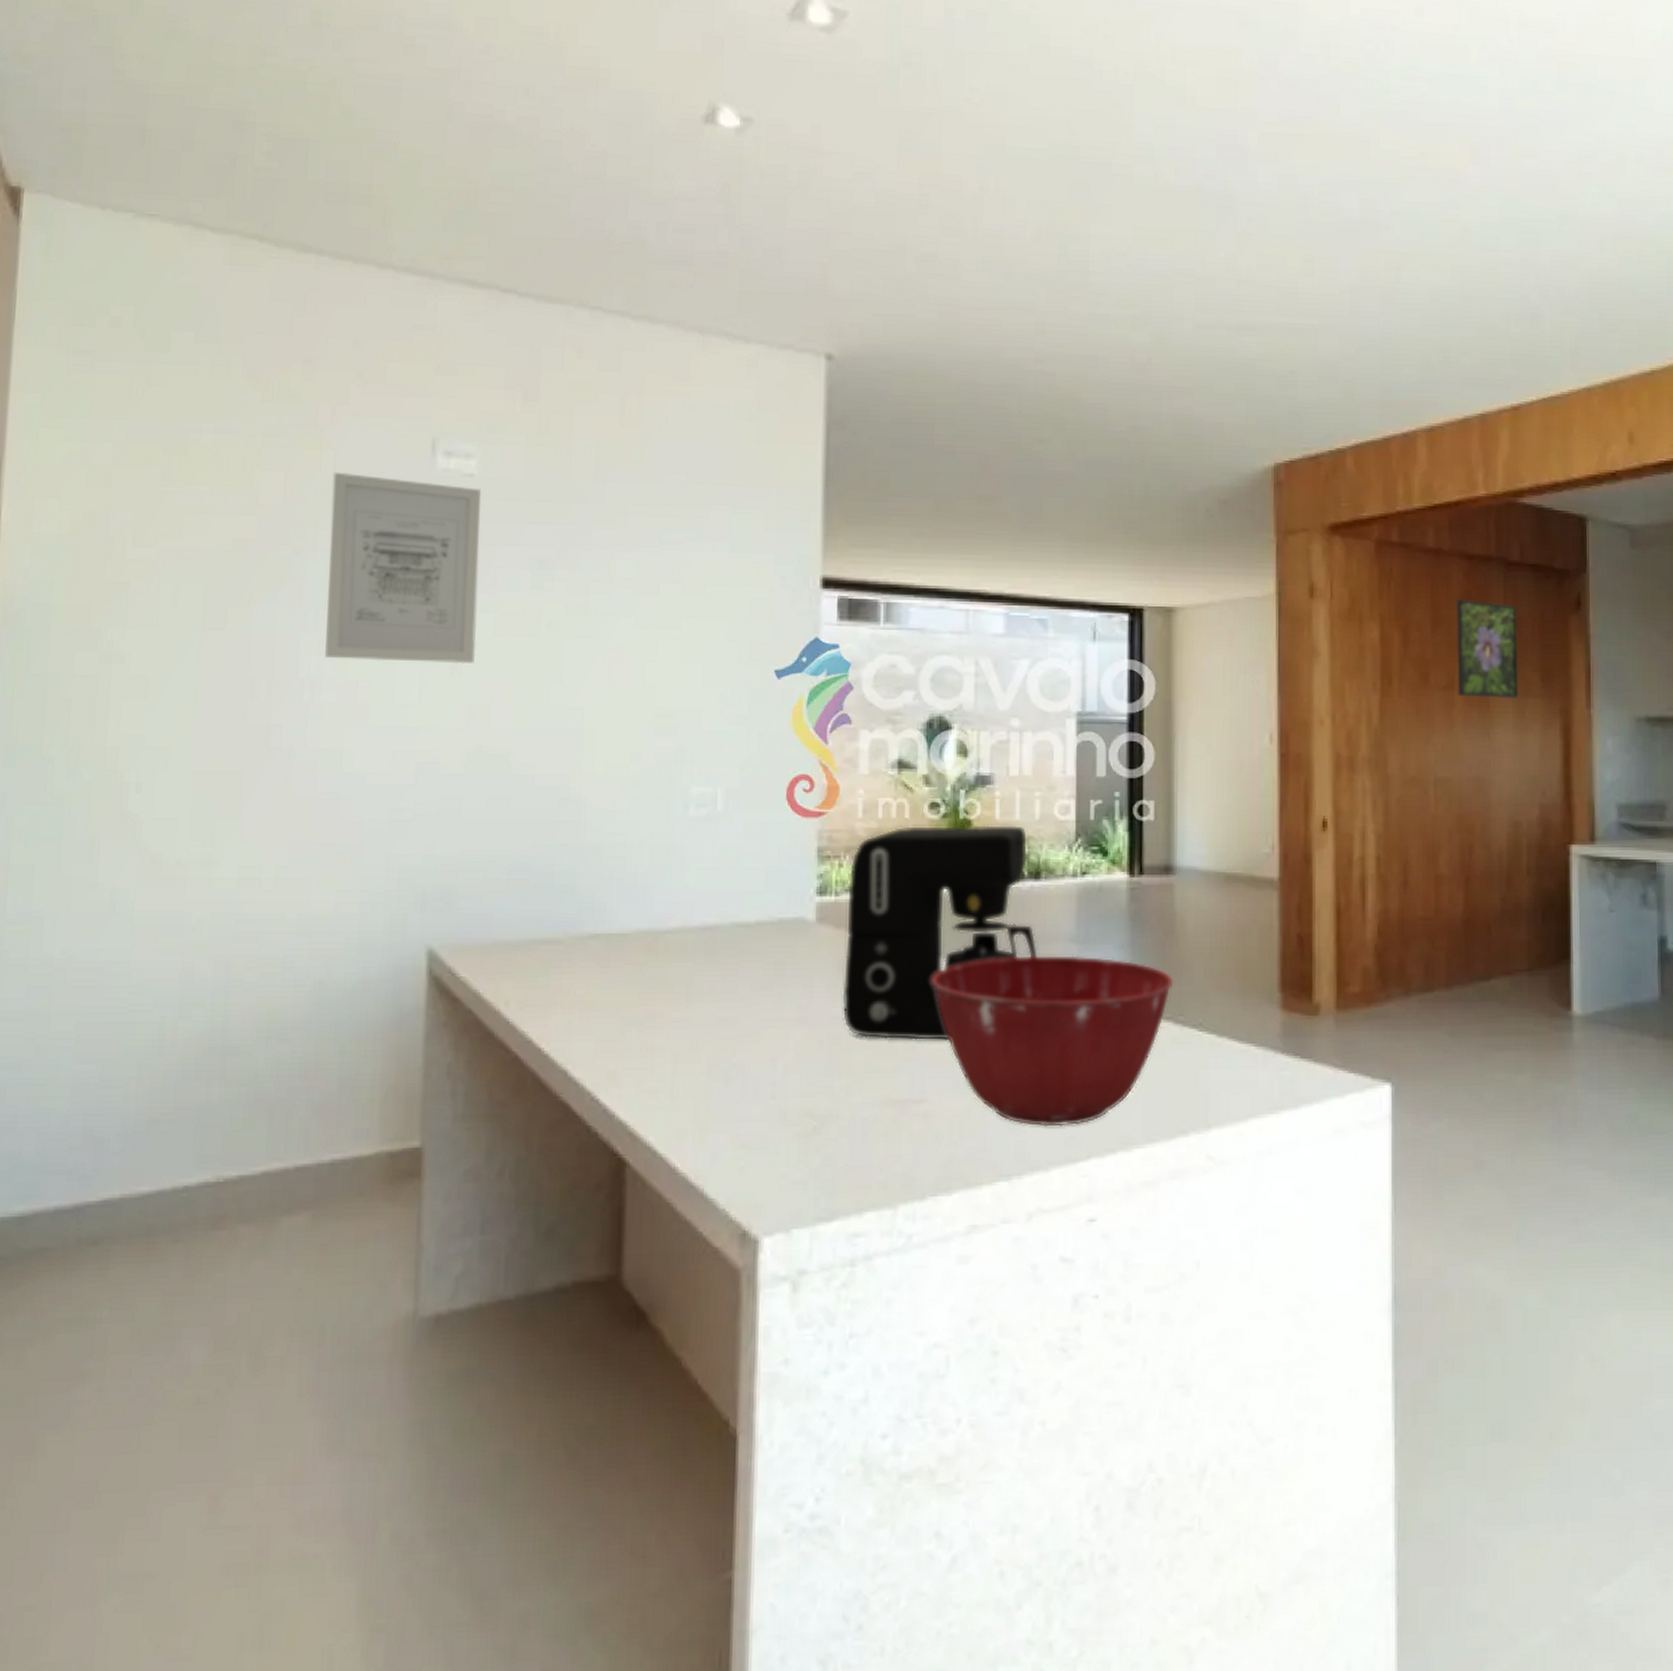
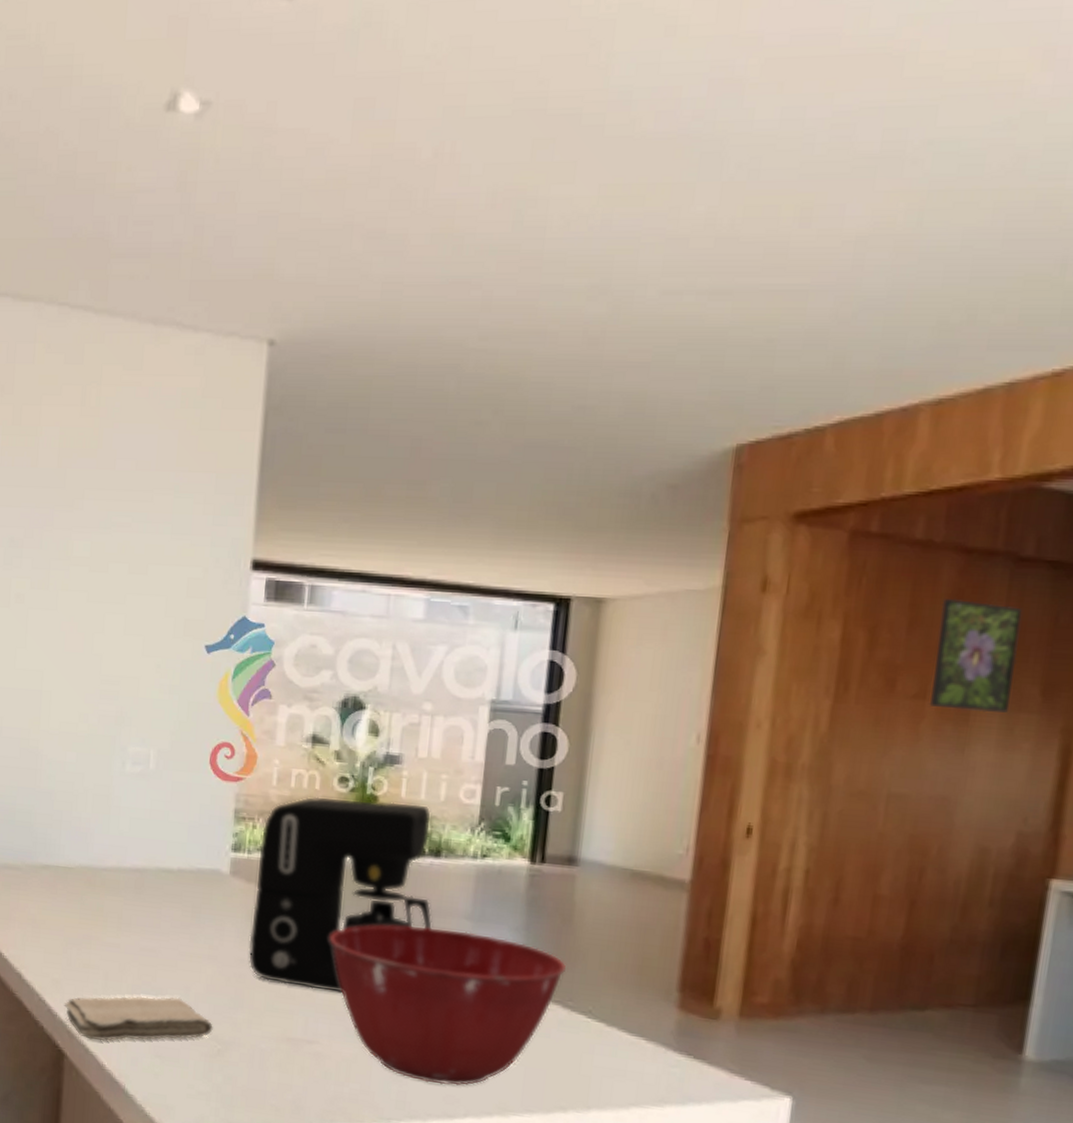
washcloth: none [623,1072,806,1139] -> present [64,996,213,1041]

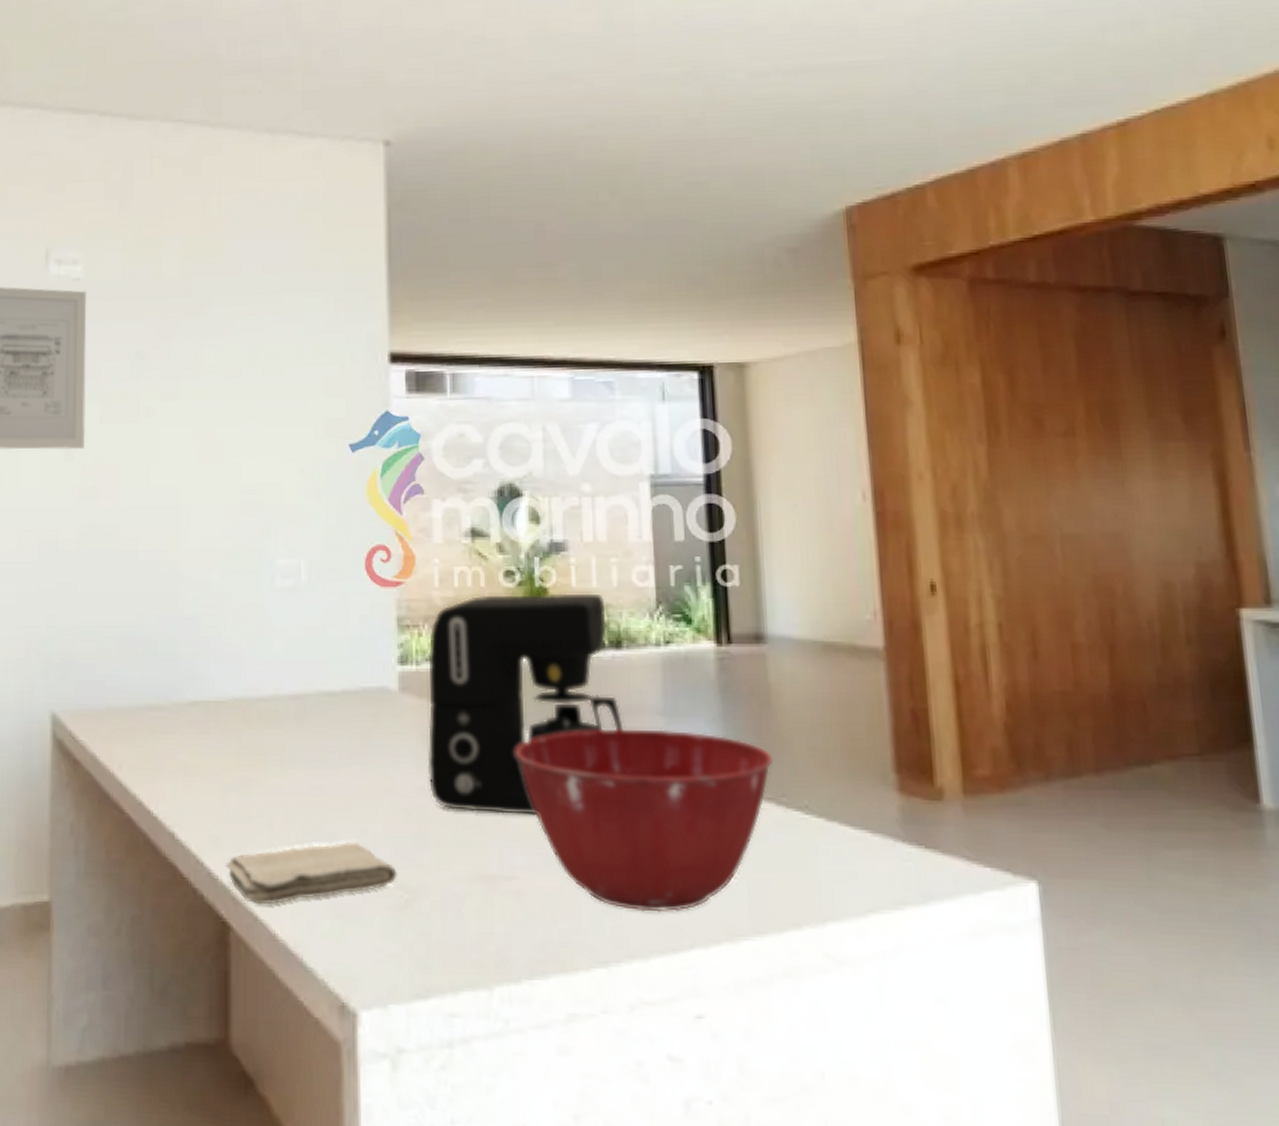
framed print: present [929,598,1023,713] -> none [1068,335,1156,444]

